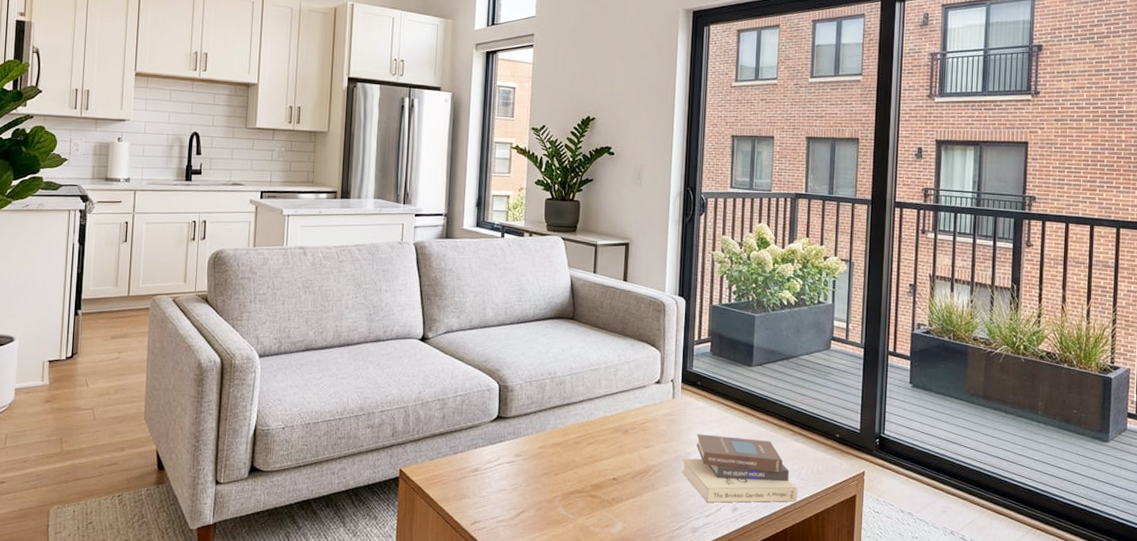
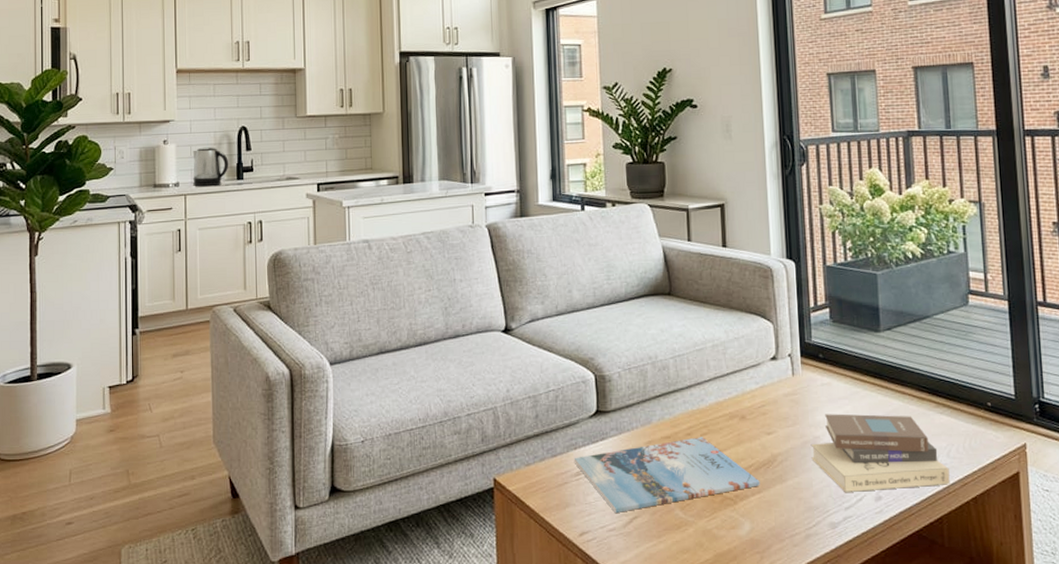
kettle: none [143,147,179,185] -> present [193,147,229,187]
magazine: none [473,445,635,507] -> present [573,437,760,513]

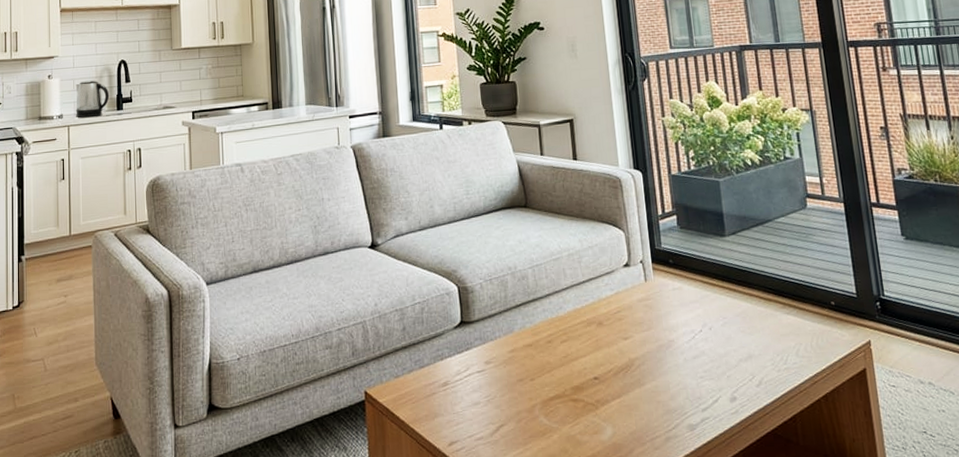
magazine: present [573,437,760,513] -> none [440,344,620,421]
books: present [810,414,950,492] -> none [666,317,801,394]

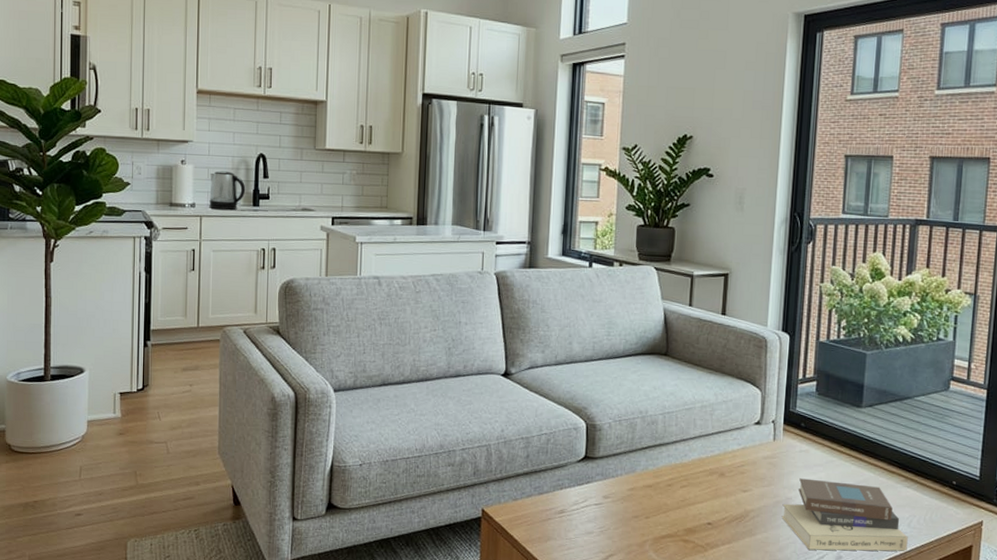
books: none [666,317,801,394] -> present [781,478,908,552]

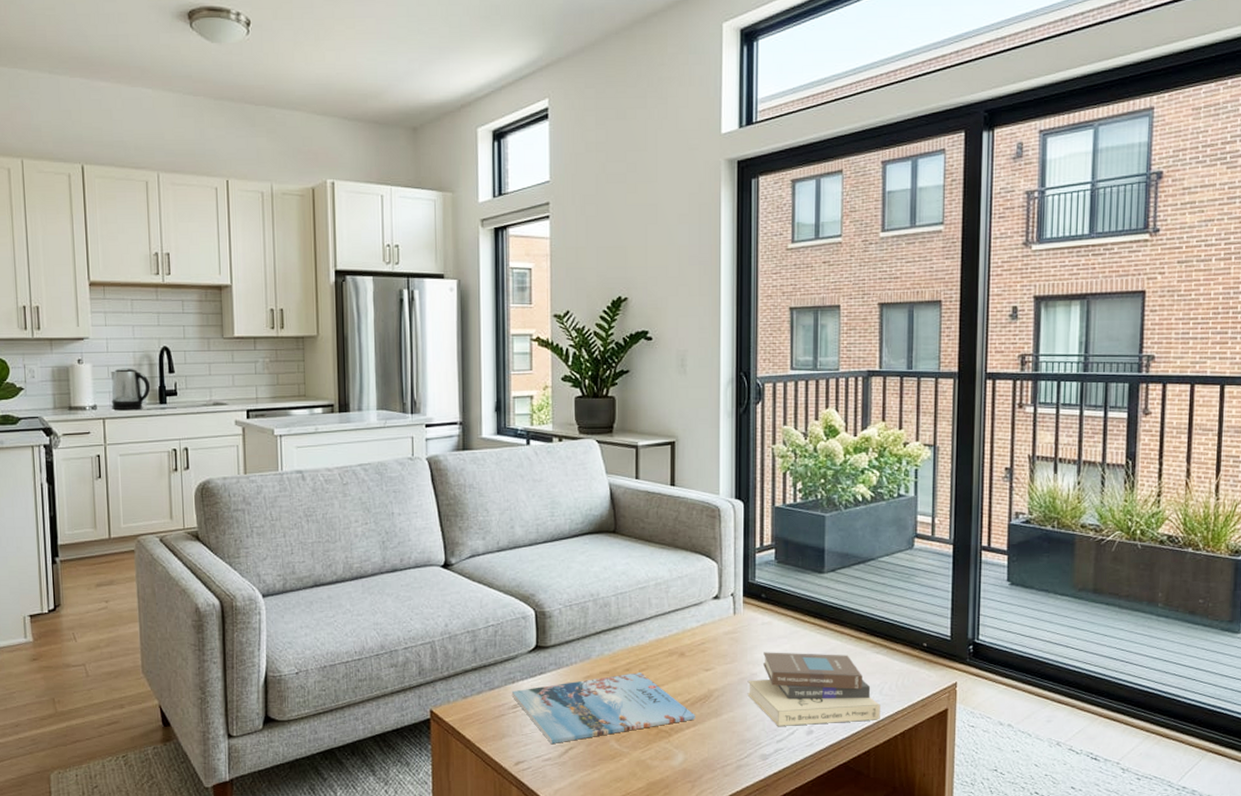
magazine: none [559,488,731,550] -> present [511,672,695,744]

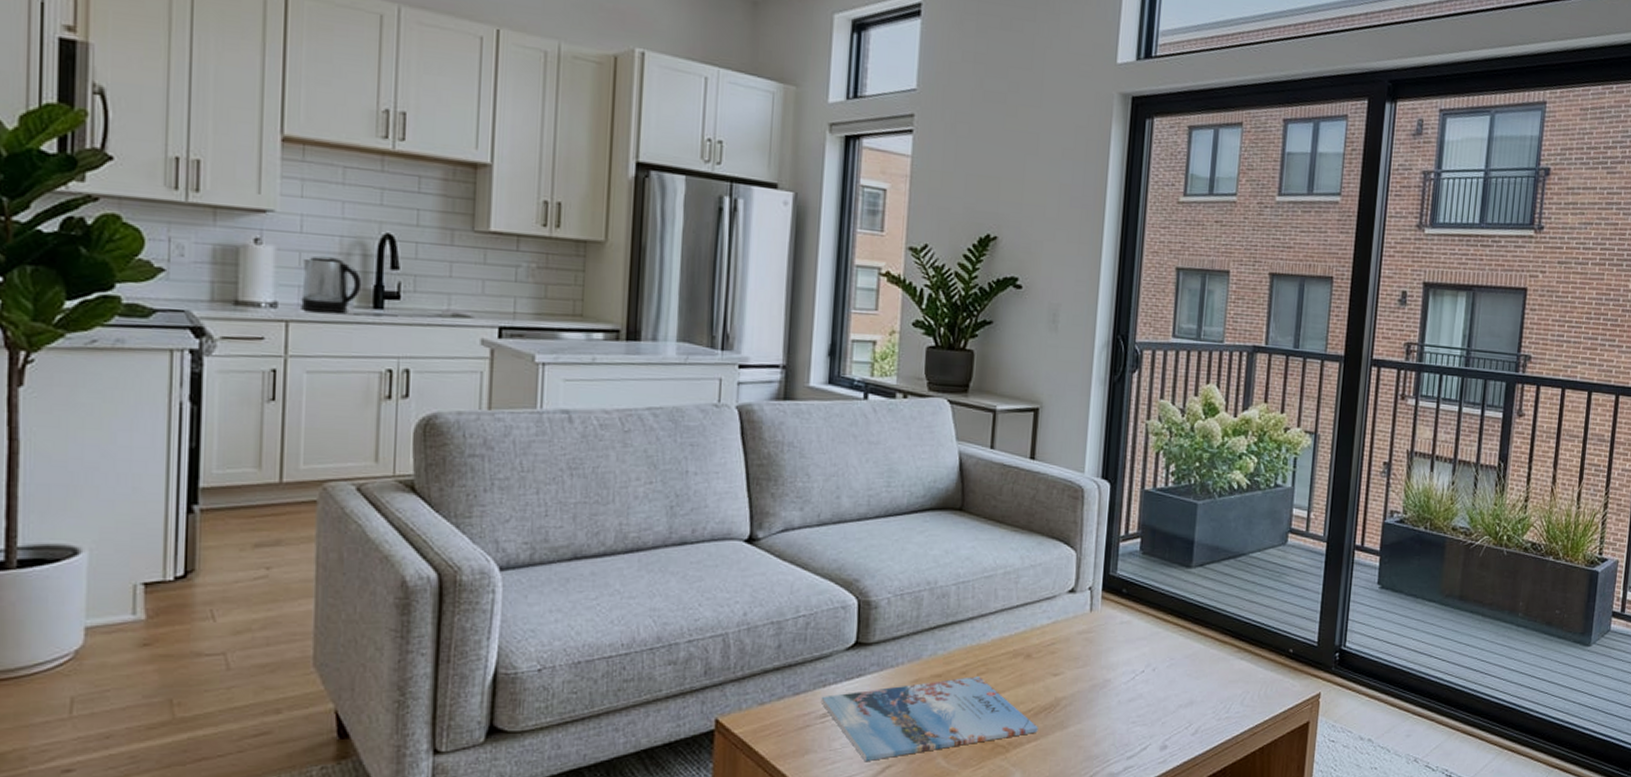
books: present [747,652,881,726] -> none [1098,655,1241,740]

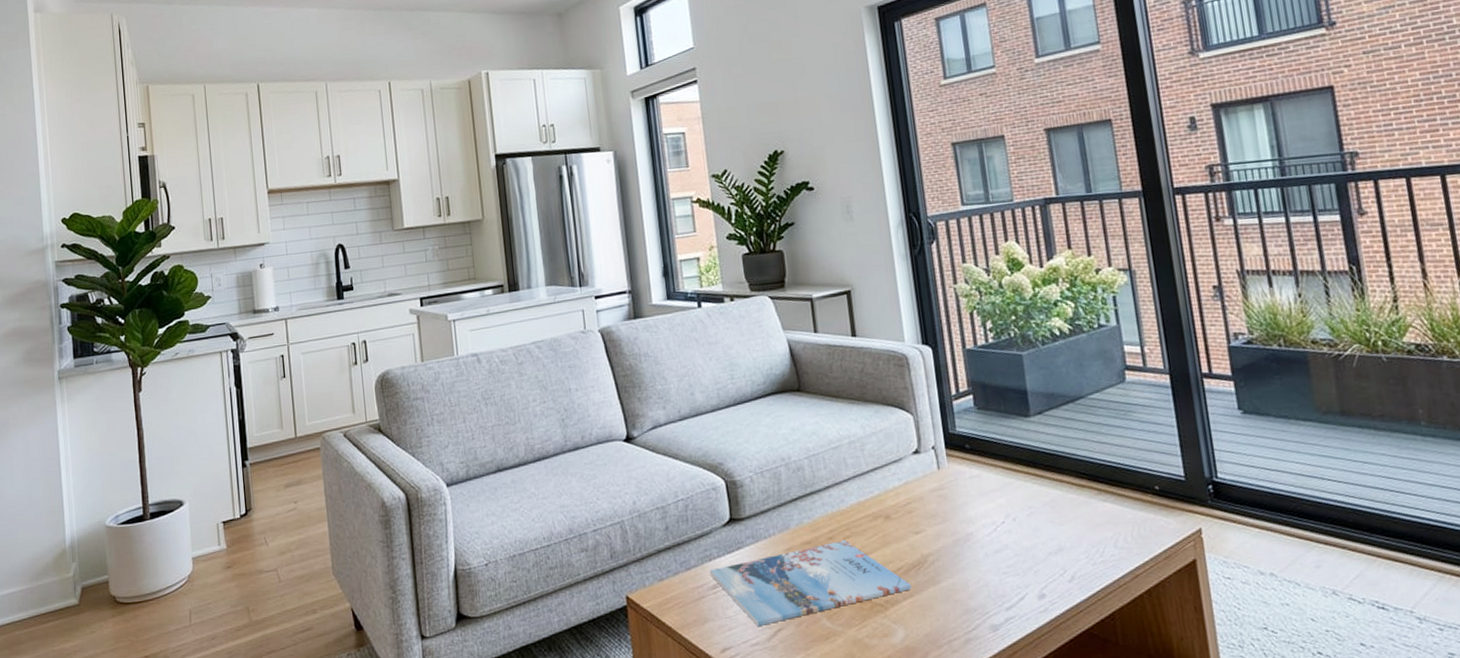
kettle: present [301,255,362,314] -> none [290,267,328,310]

